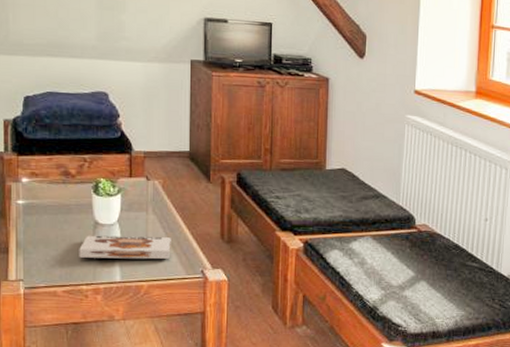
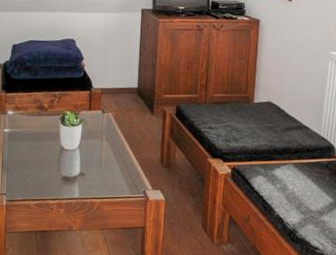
board game: present [79,235,171,259] -> none [48,158,120,180]

